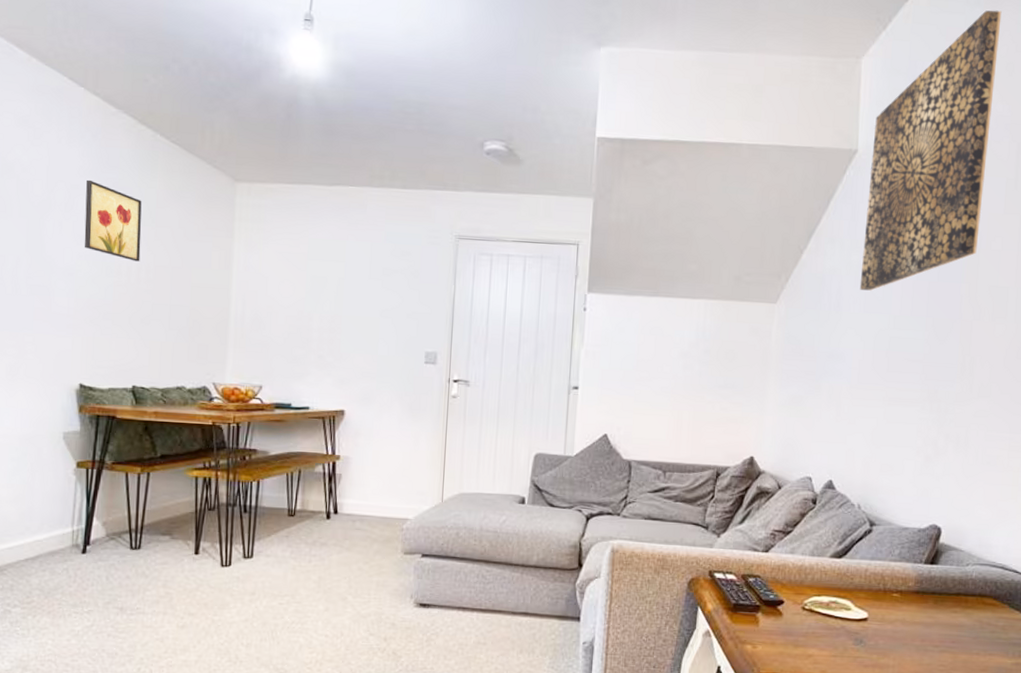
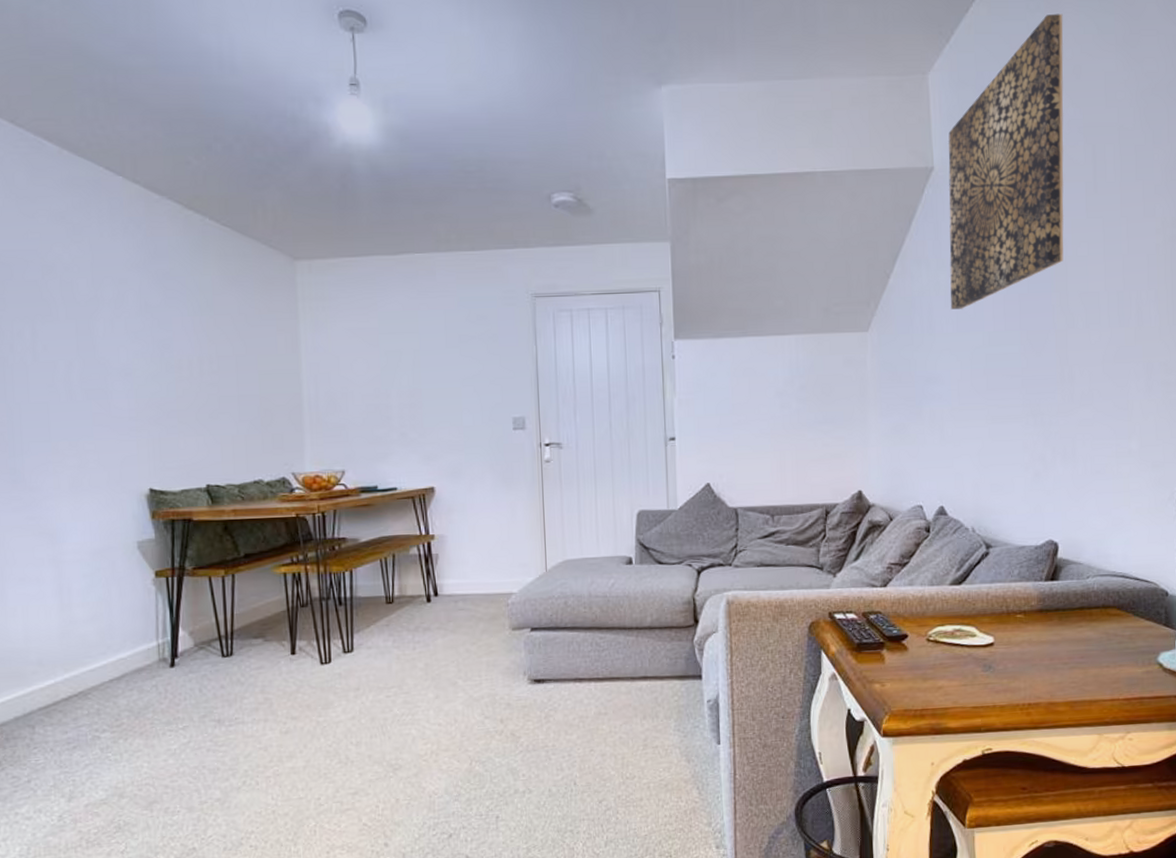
wall art: present [84,179,142,262] -> none [135,272,201,354]

